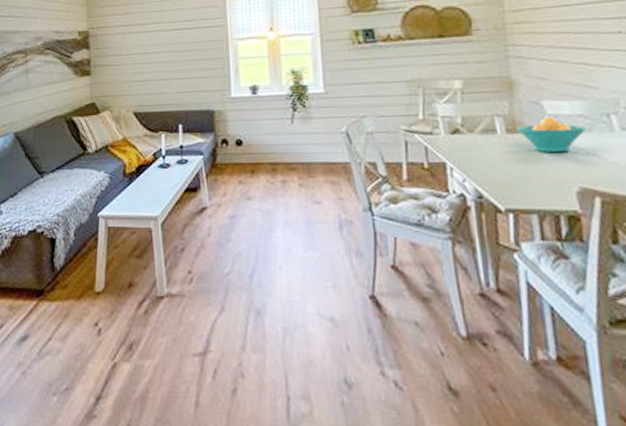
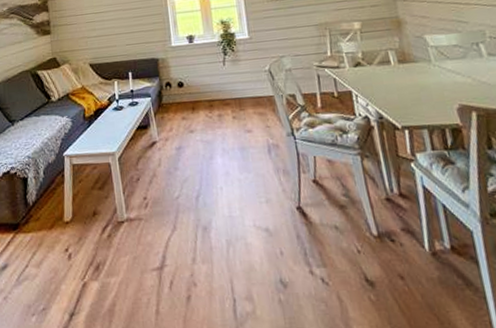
fruit bowl: present [517,117,588,153] -> none [407,48,462,78]

